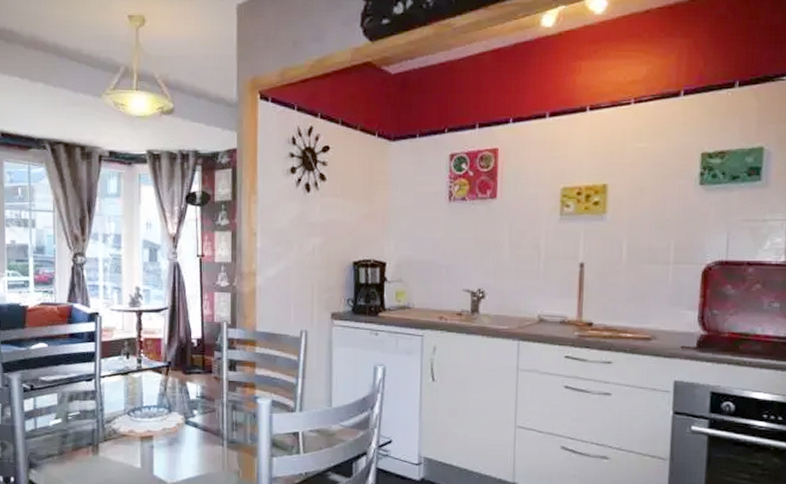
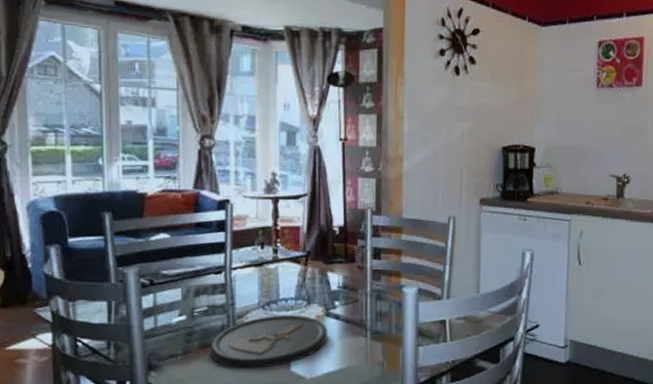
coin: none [82,421,187,471] -> present [210,314,327,368]

